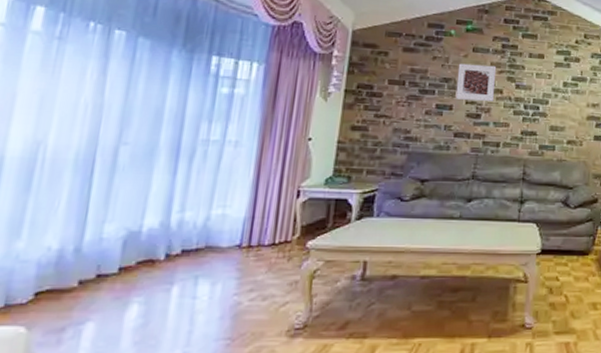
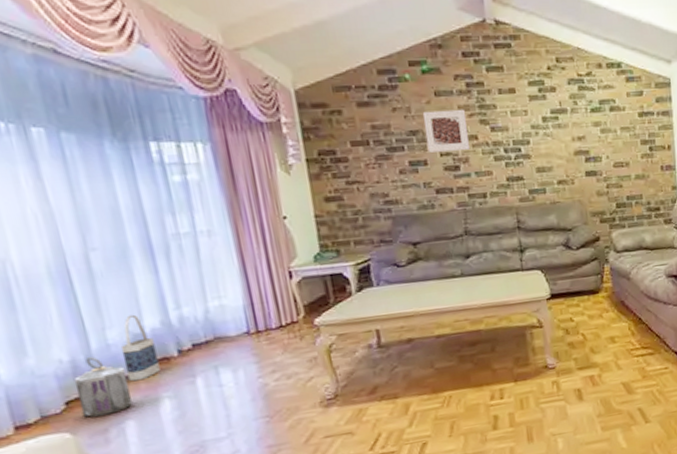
lantern: none [46,249,108,313] -> present [73,357,132,418]
bag: none [106,211,147,281] -> present [120,314,161,382]

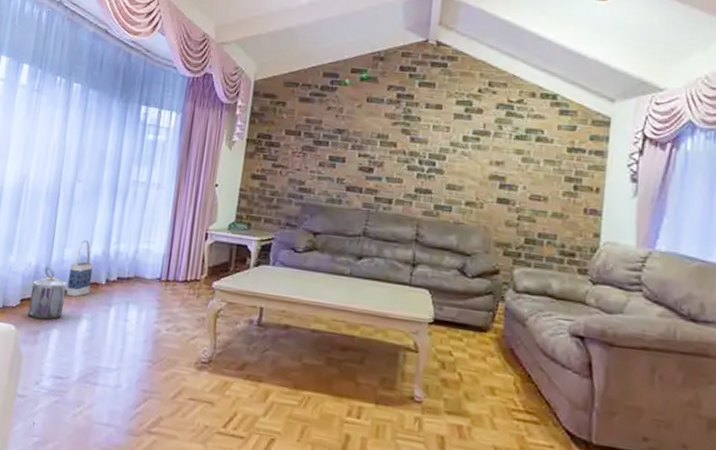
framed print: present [422,109,470,153] -> none [348,114,391,155]

